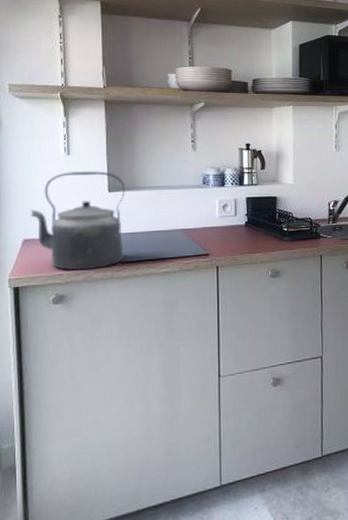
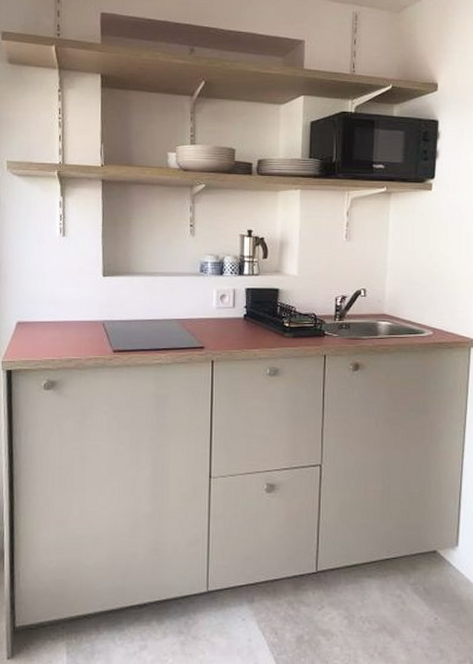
kettle: present [30,170,126,271] -> none [24,253,121,357]

